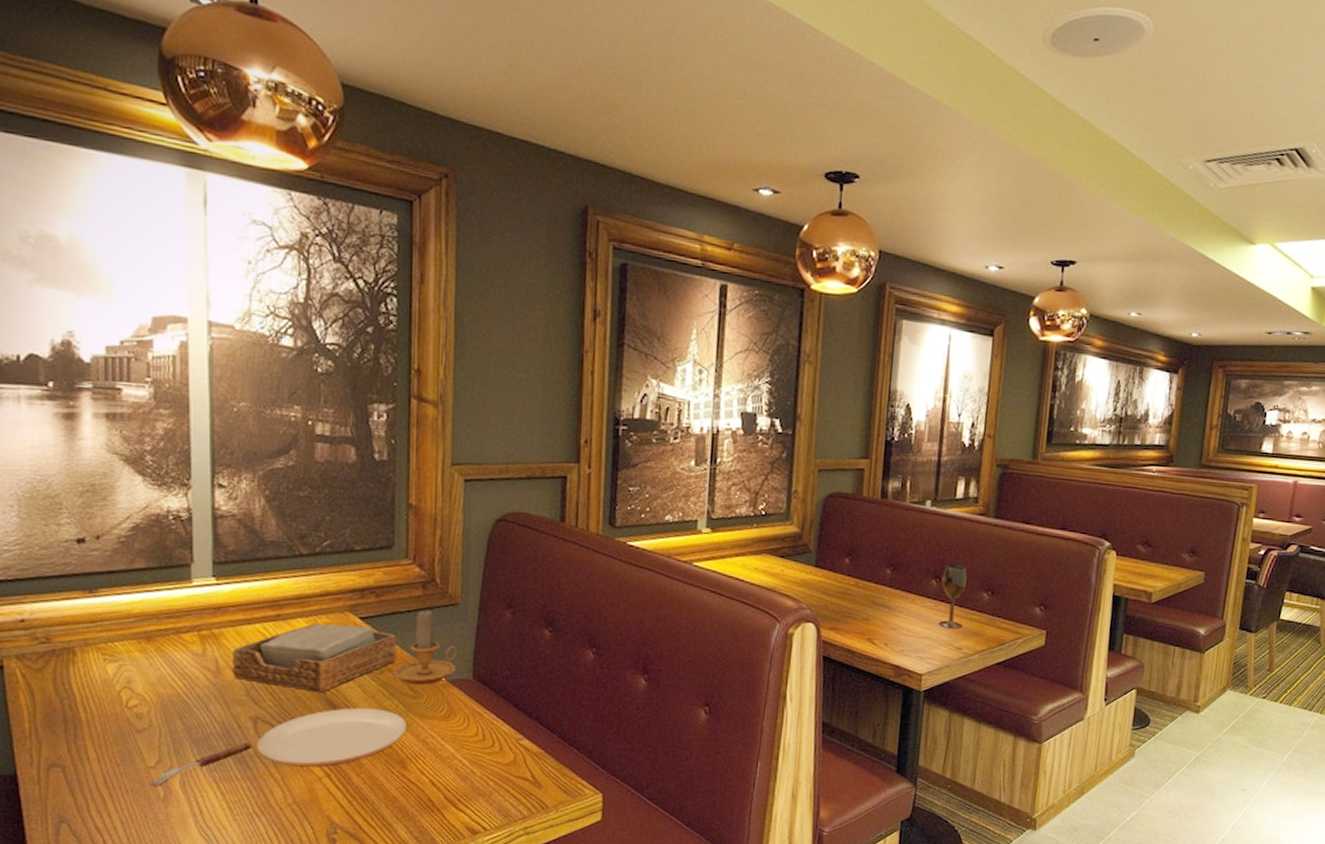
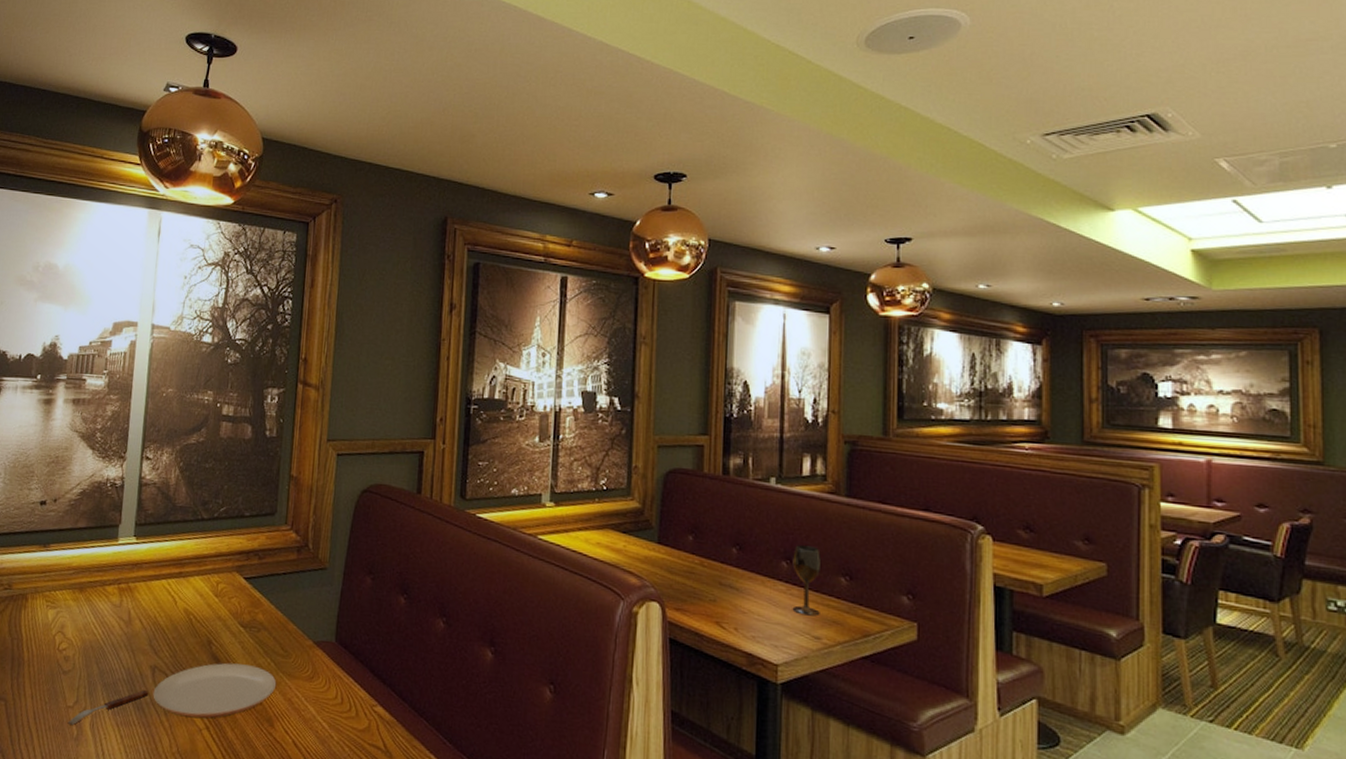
napkin holder: present [233,623,397,692] -> none [140,581,273,646]
candle: present [393,608,457,685] -> none [268,572,323,645]

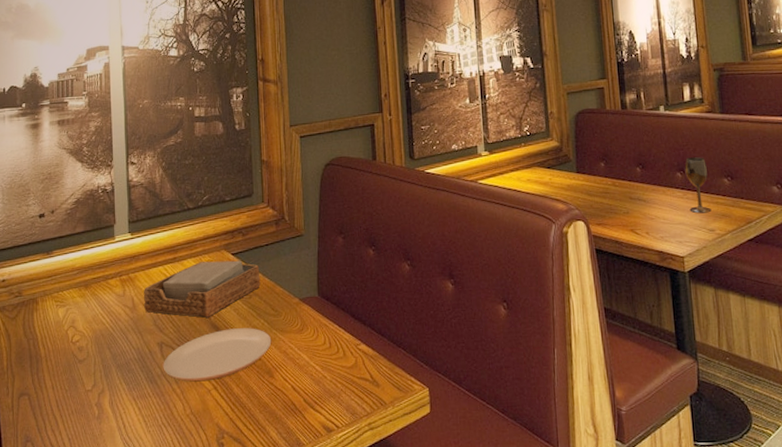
fork: present [67,690,149,726] -> none [88,365,159,407]
napkin holder: none [140,581,273,646] -> present [144,260,261,318]

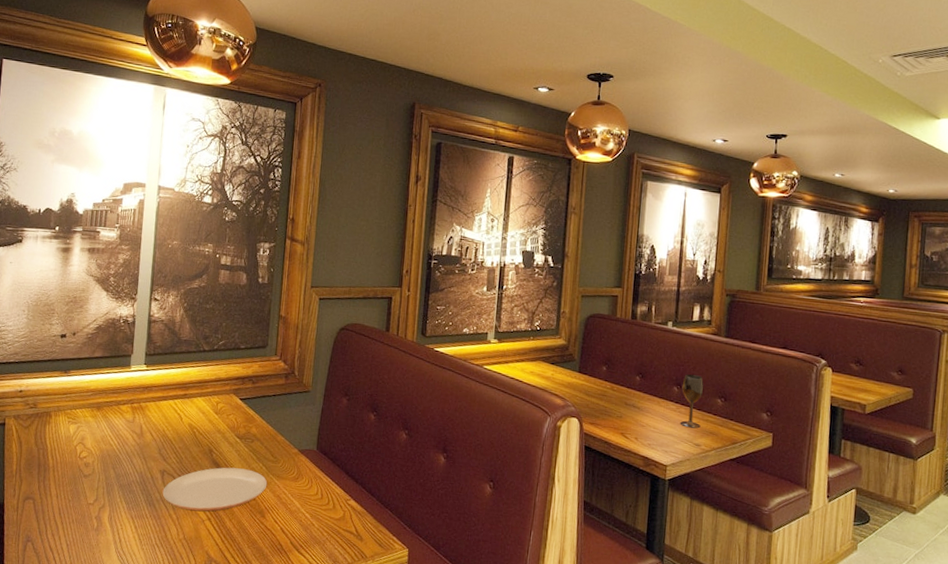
napkin holder: present [144,260,261,318] -> none [151,402,265,454]

